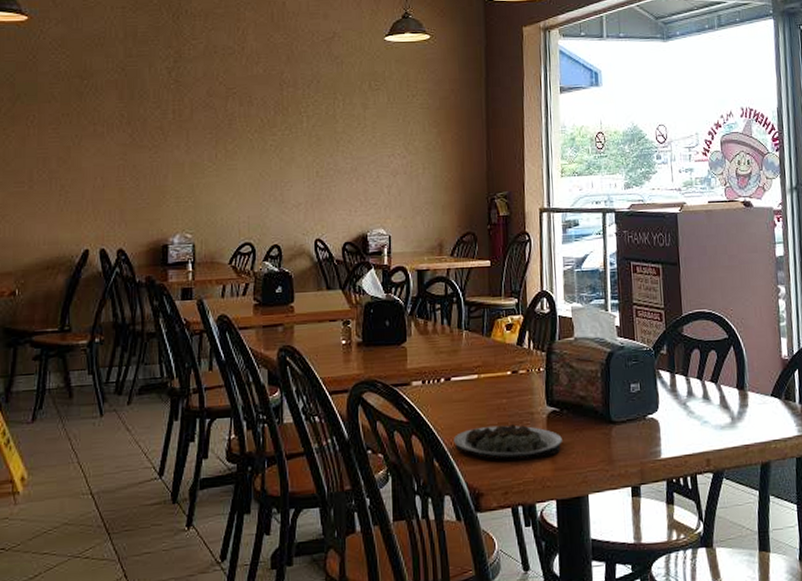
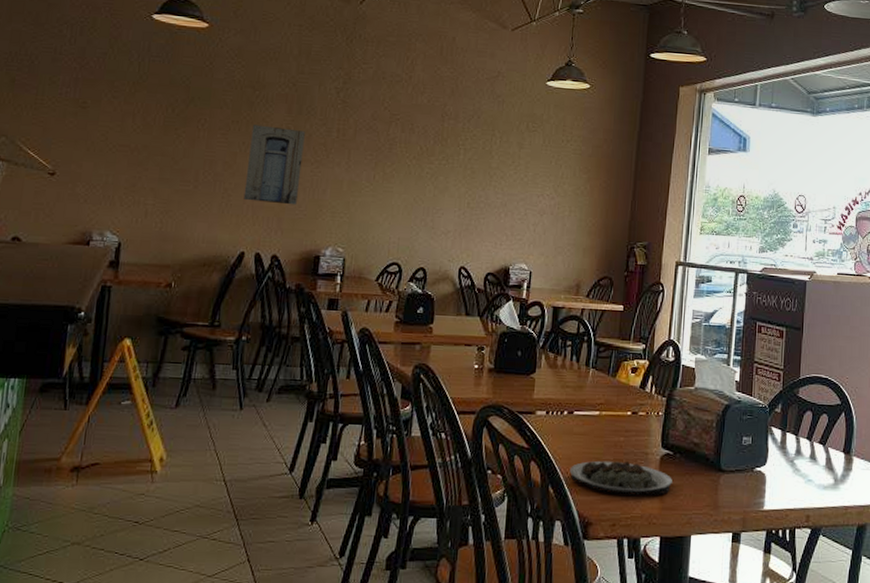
wall art: none [82,115,139,196] -> present [243,124,305,205]

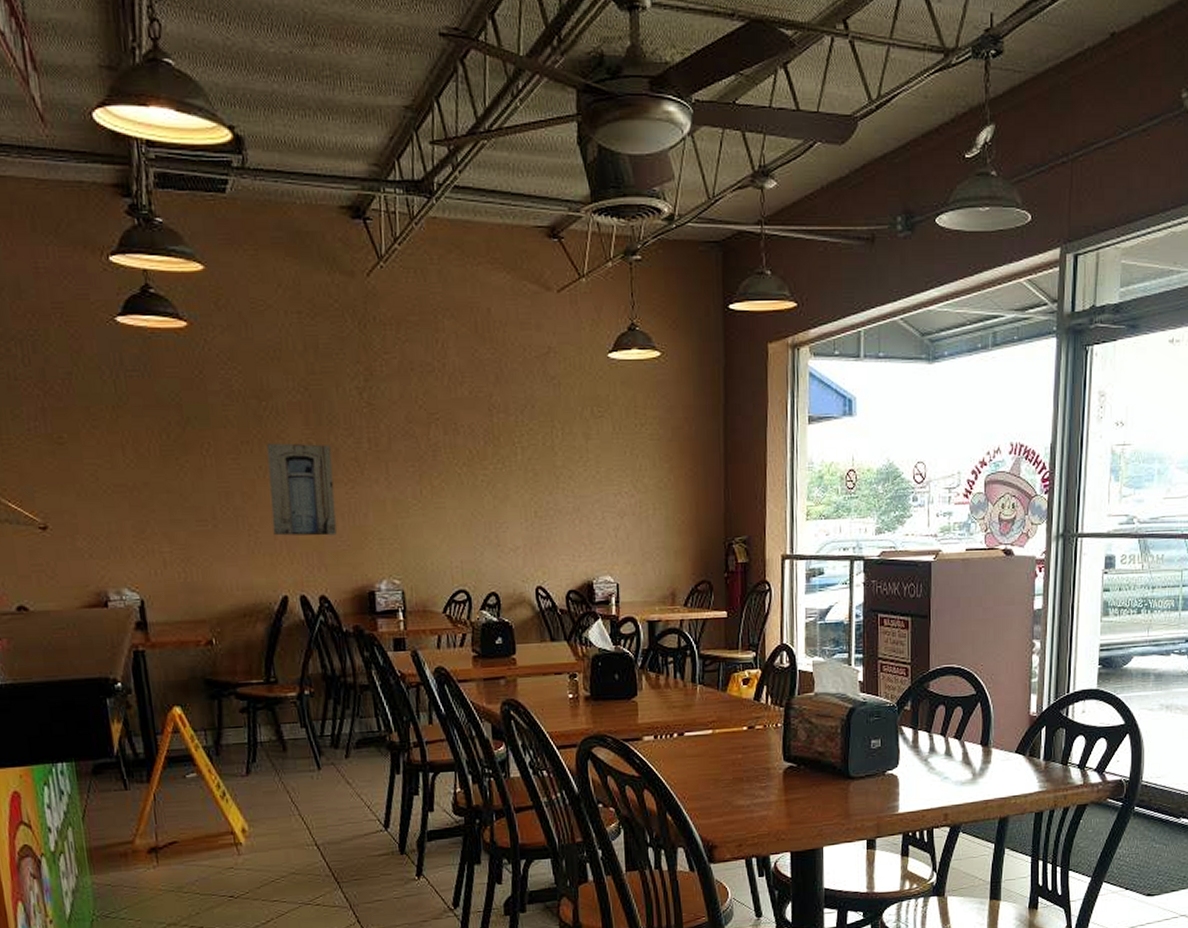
plate: present [569,460,672,496] -> none [687,779,798,814]

